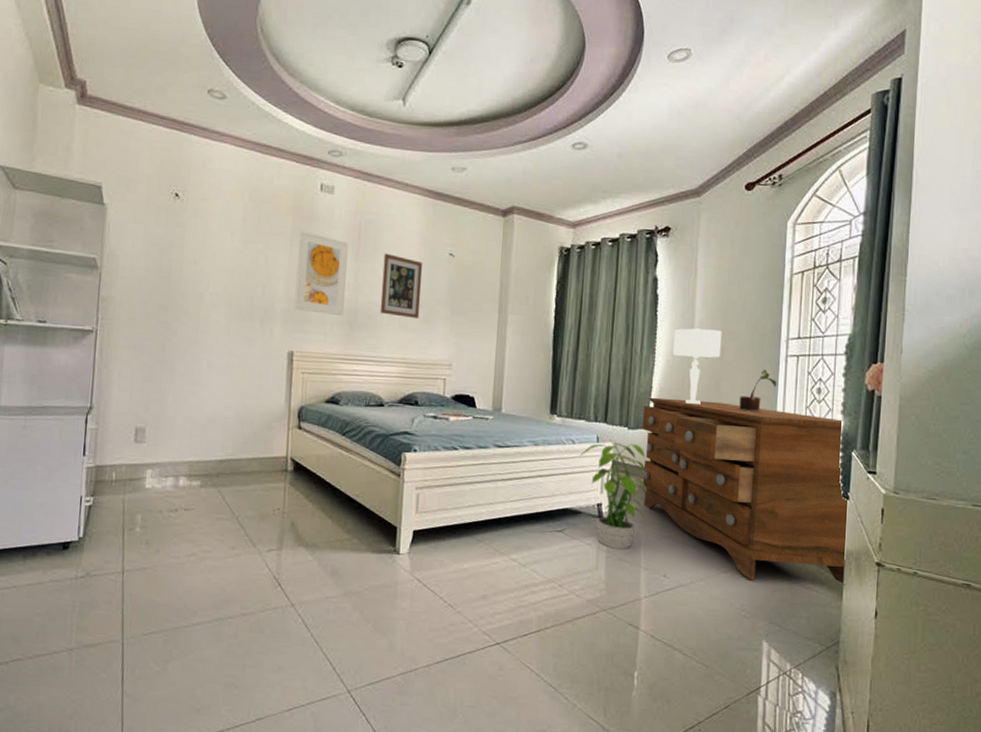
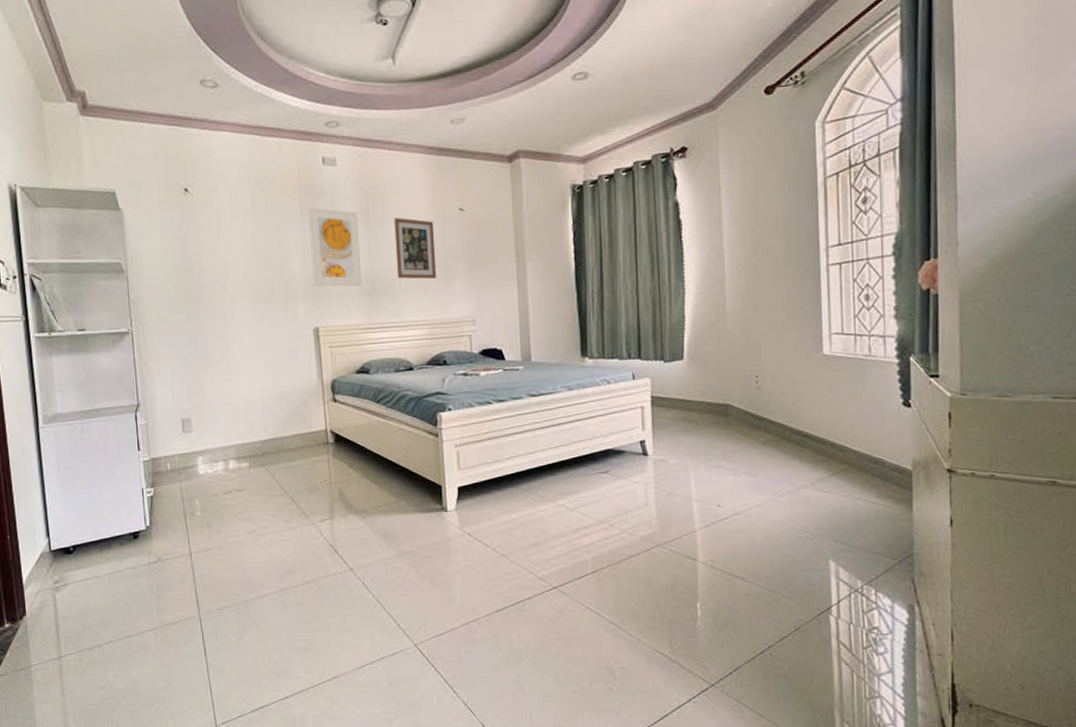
potted plant: present [579,439,647,549] -> none [616,375,691,484]
dresser: present [642,397,847,585] -> none [677,322,915,501]
table lamp: present [673,328,722,404] -> none [703,248,755,329]
potted plant: present [738,369,777,412] -> none [780,282,820,329]

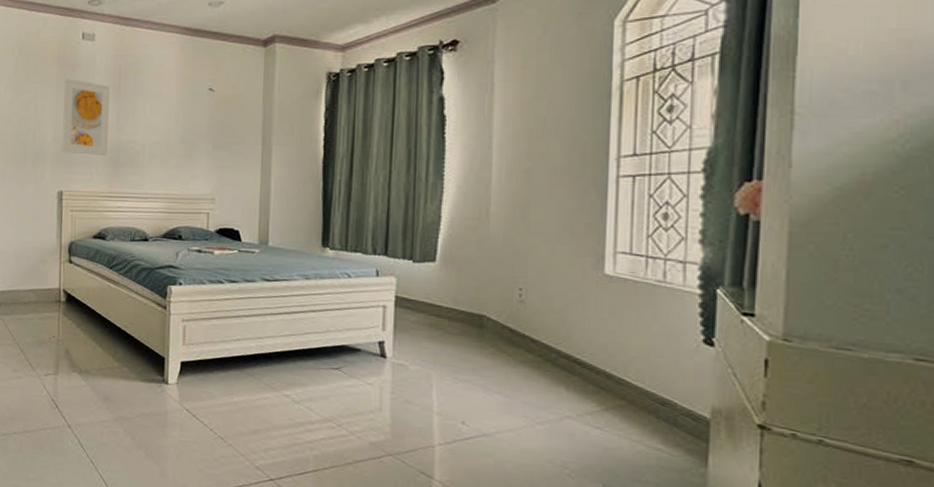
wall art: present [394,217,437,279] -> none [141,93,183,154]

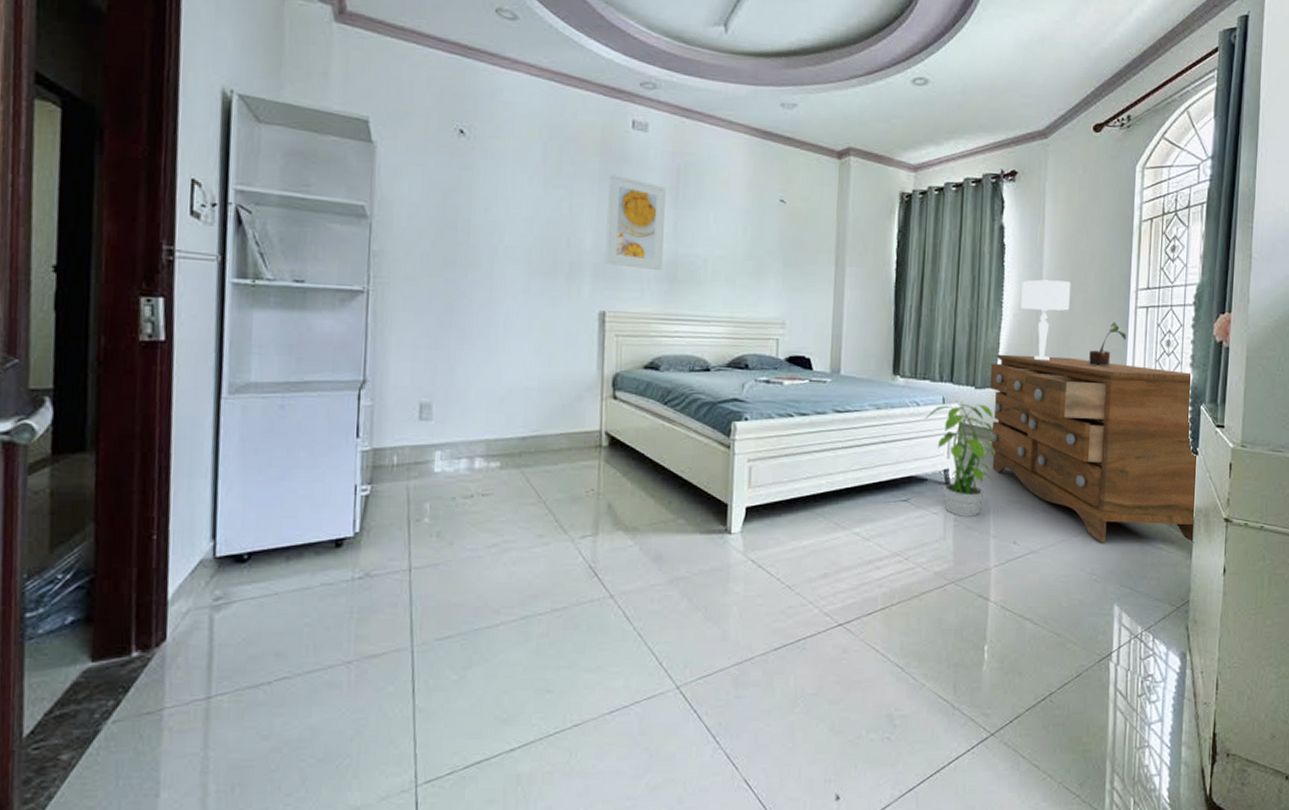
potted plant: none [356,272,438,391] -> present [924,400,996,517]
dresser: none [430,227,712,449] -> present [989,354,1196,543]
table lamp: none [466,150,529,234] -> present [1021,279,1071,360]
potted plant: none [553,193,606,243] -> present [1088,322,1127,367]

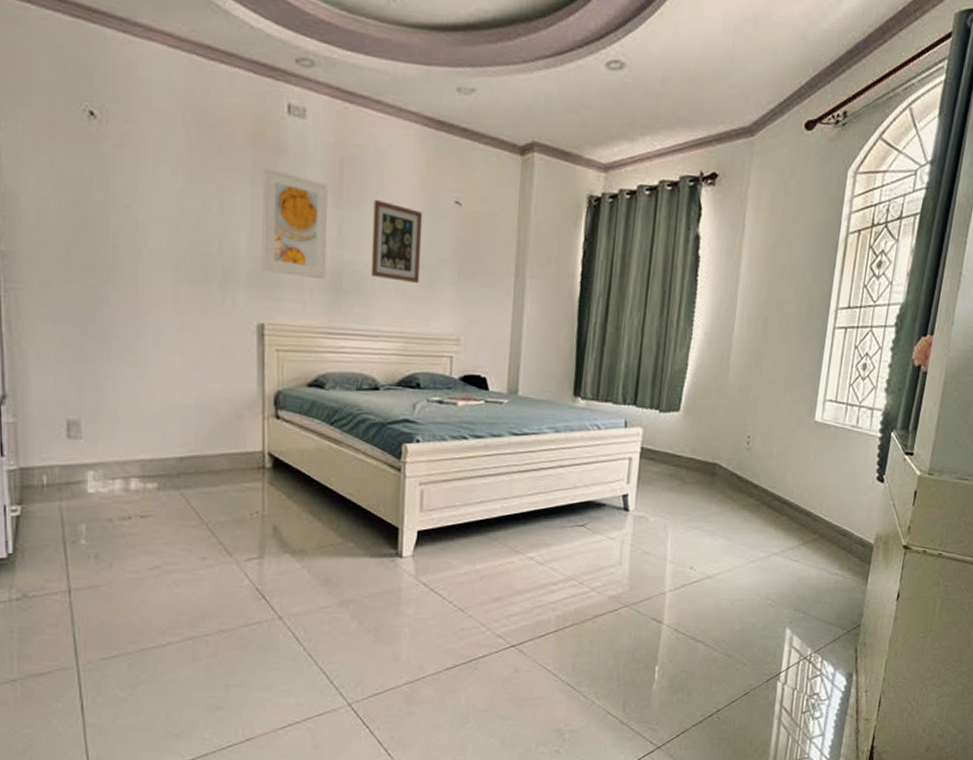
wall art: none [703,199,751,272] -> present [370,199,423,283]
potted plant: present [924,400,996,517] -> none [604,423,677,542]
dresser: present [989,354,1196,543] -> none [672,375,887,569]
table lamp: present [1021,279,1071,360] -> none [712,296,768,383]
potted plant: present [1088,322,1127,367] -> none [778,343,822,391]

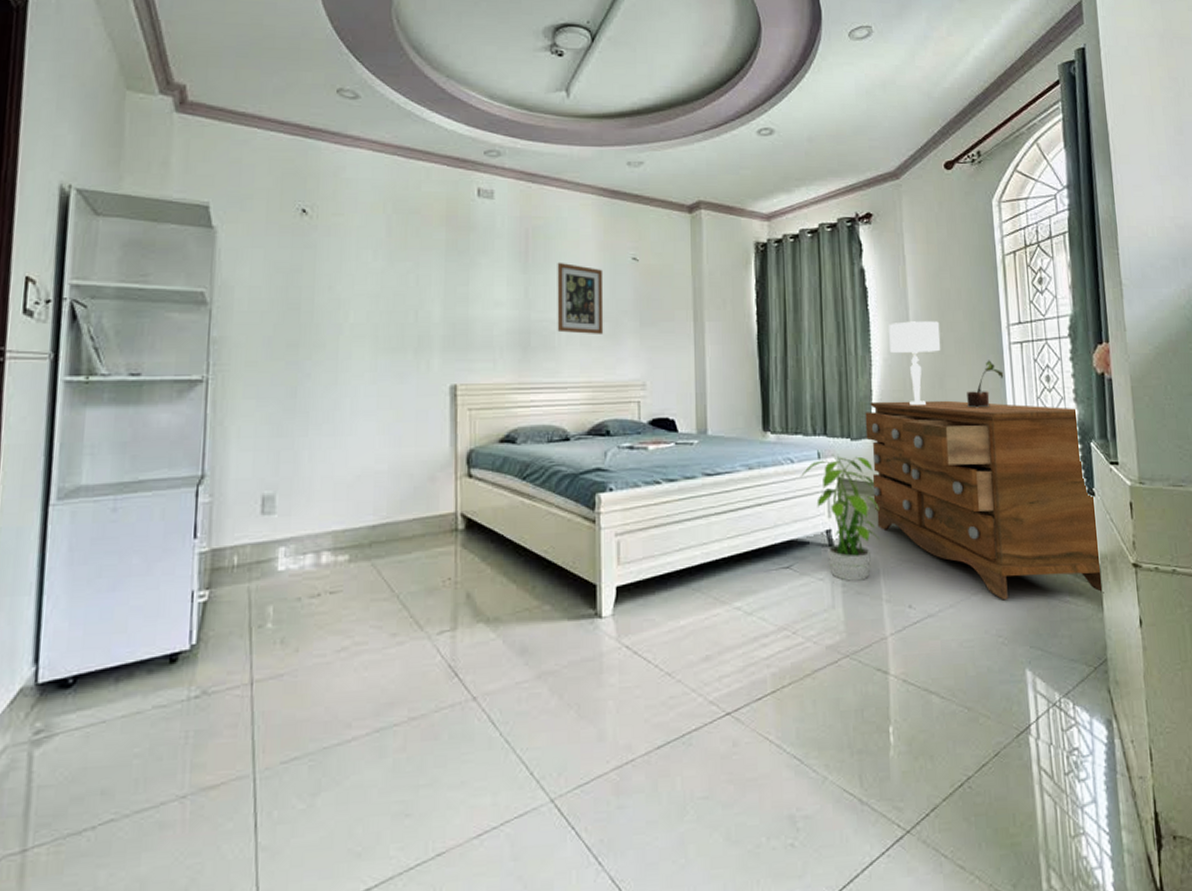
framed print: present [261,167,328,280] -> none [454,243,515,339]
potted plant: none [604,423,677,542] -> present [800,454,880,581]
dresser: none [672,375,887,569] -> present [865,400,1104,601]
table lamp: none [712,296,768,383] -> present [889,321,941,405]
potted plant: none [778,343,822,391] -> present [966,360,1004,408]

